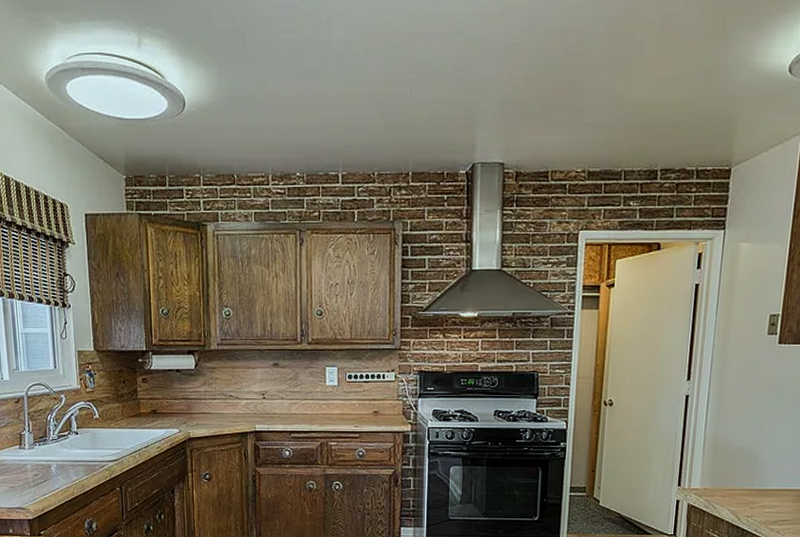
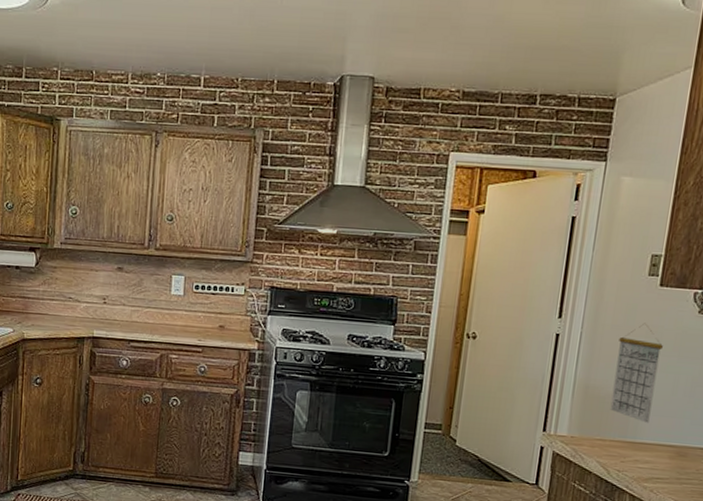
calendar: none [738,379,783,471] -> present [610,323,663,423]

